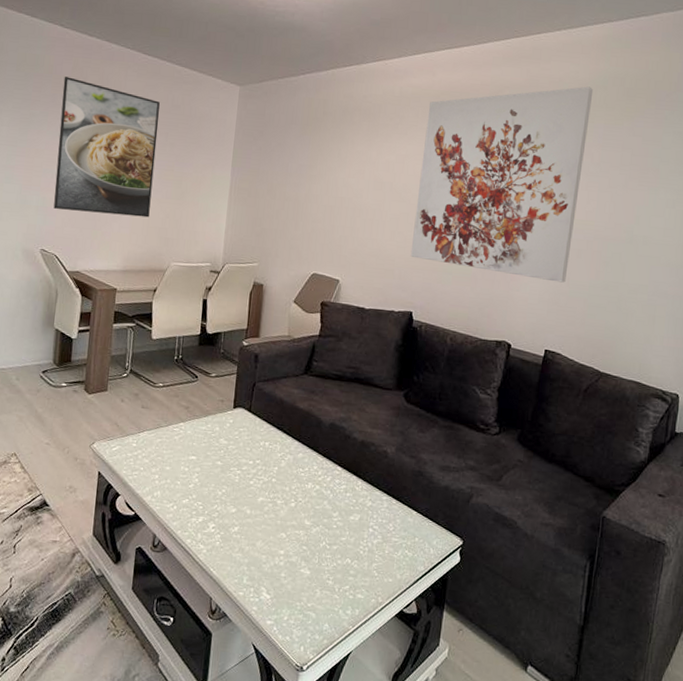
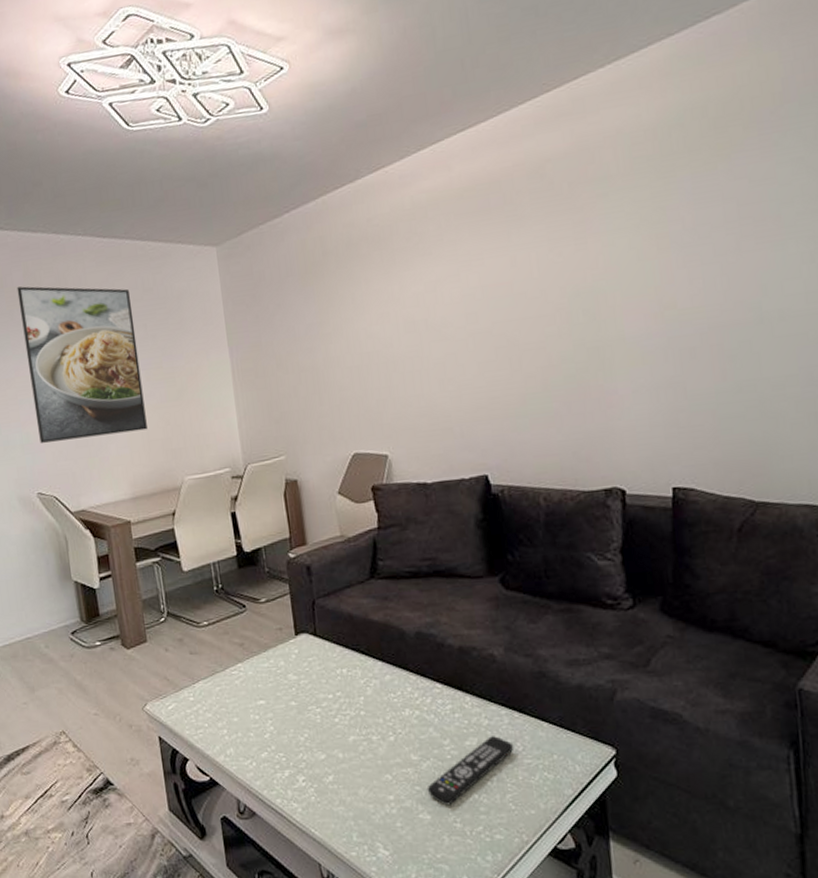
remote control: none [311,515,387,566] -> present [426,736,514,806]
wall art: present [410,86,594,283] -> none [452,130,682,408]

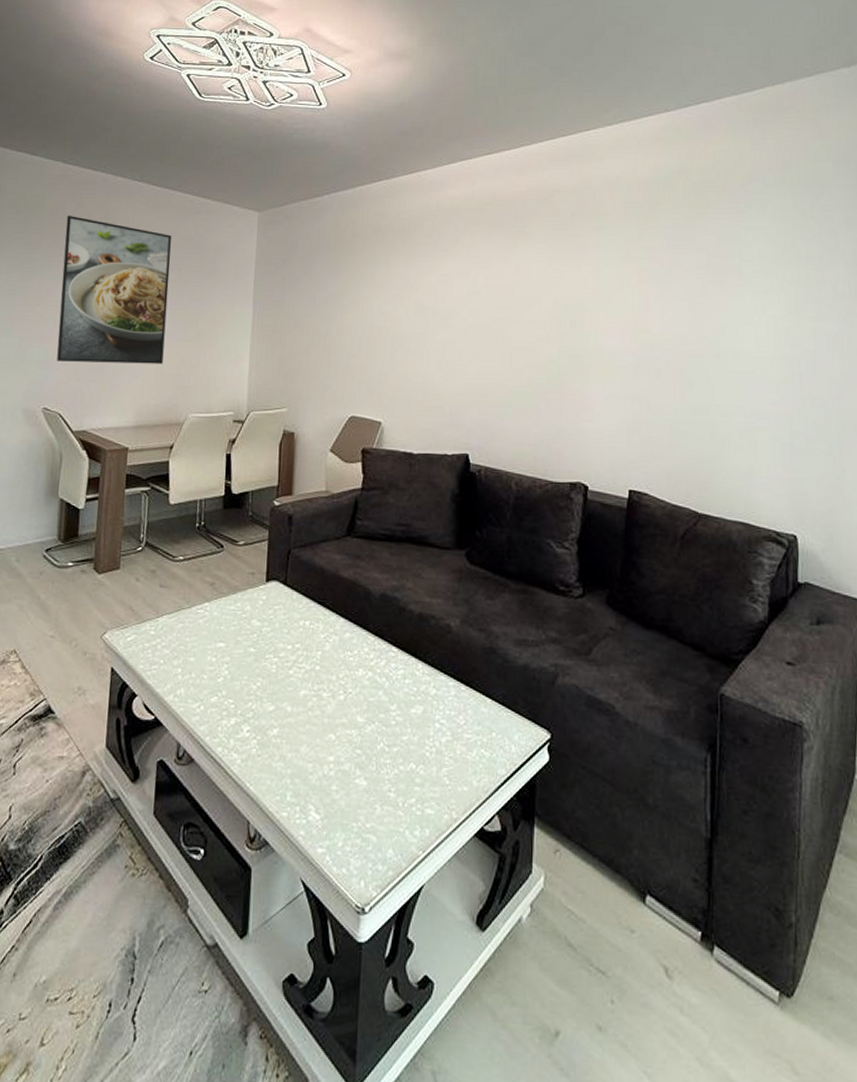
remote control: present [426,736,514,806] -> none [367,706,457,773]

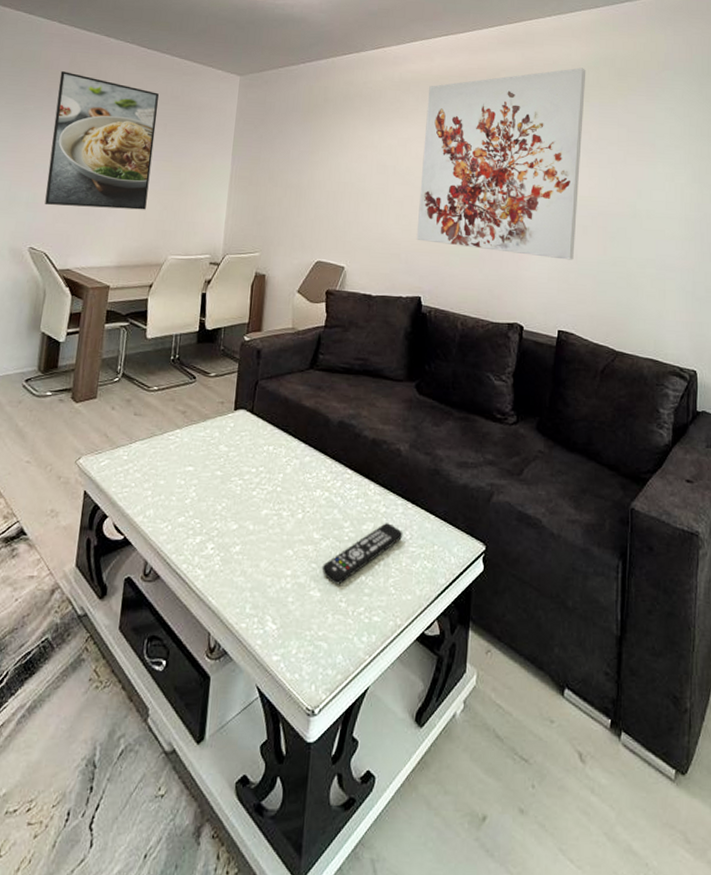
remote control: none [367,706,457,773] -> present [321,523,403,585]
wall art: none [461,184,656,409] -> present [416,67,586,260]

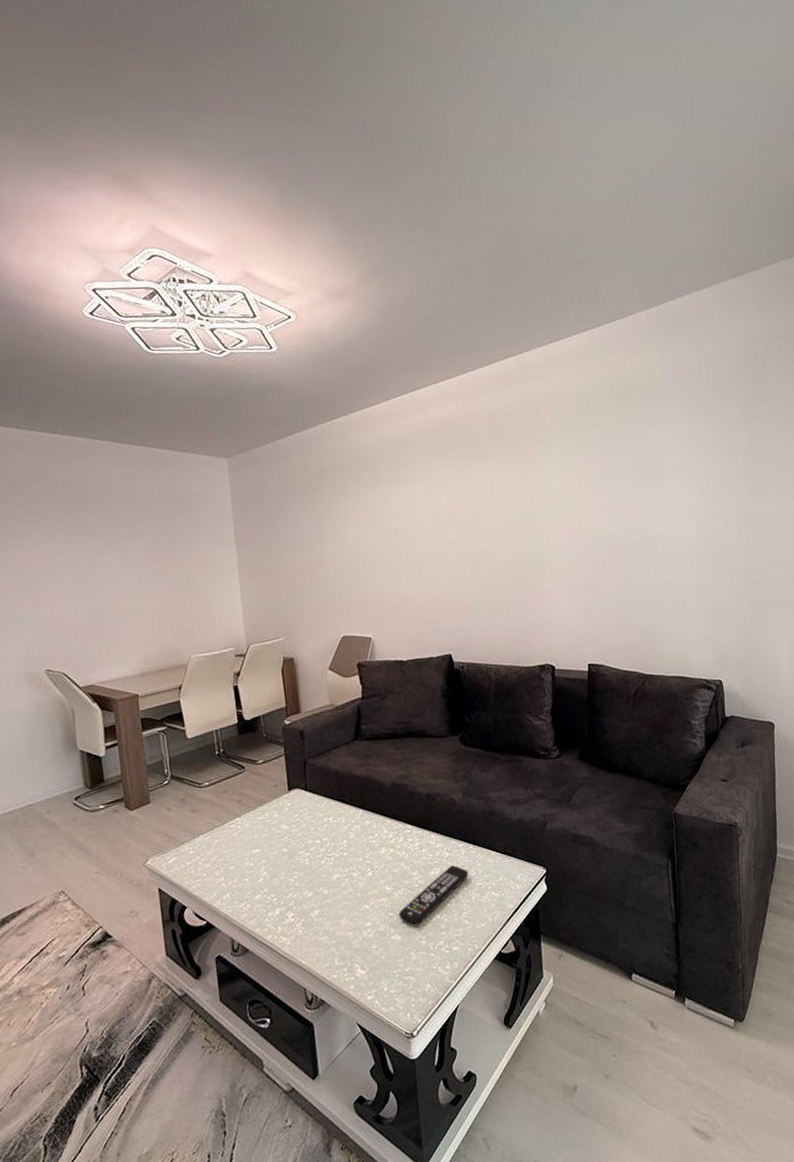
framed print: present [45,71,159,210] -> none [32,481,158,624]
wall art: present [416,67,586,260] -> none [427,397,595,600]

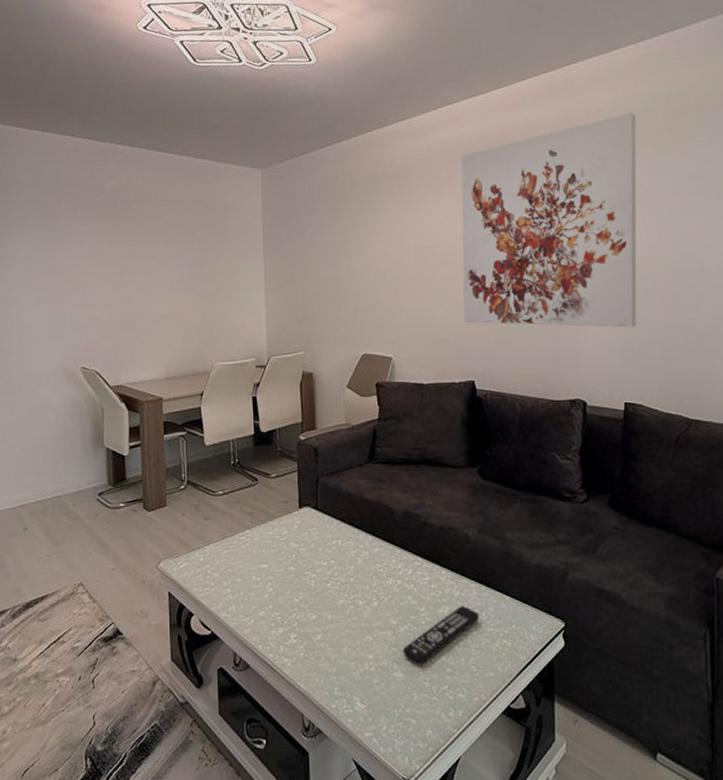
wall art: none [427,397,595,600] -> present [461,112,637,328]

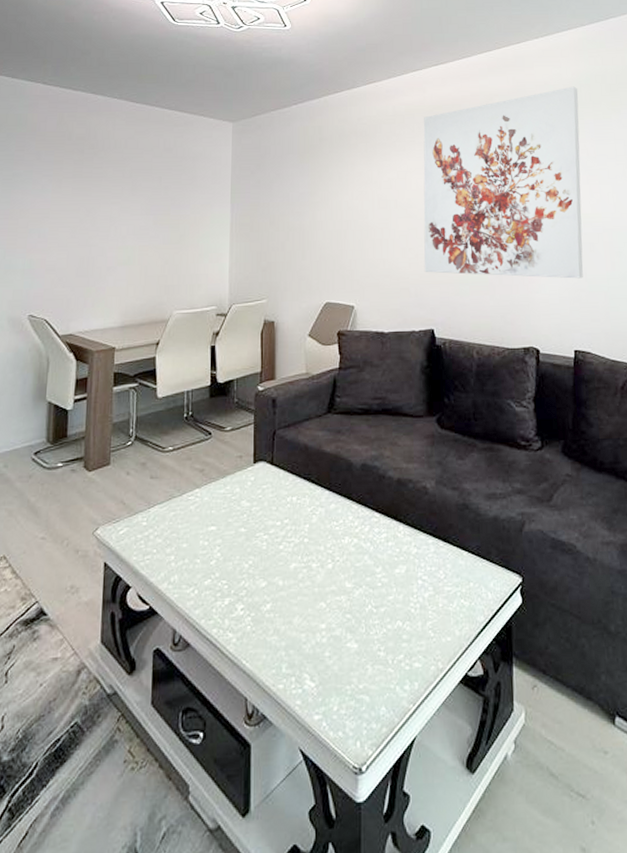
remote control: present [402,606,480,666] -> none [357,564,437,634]

